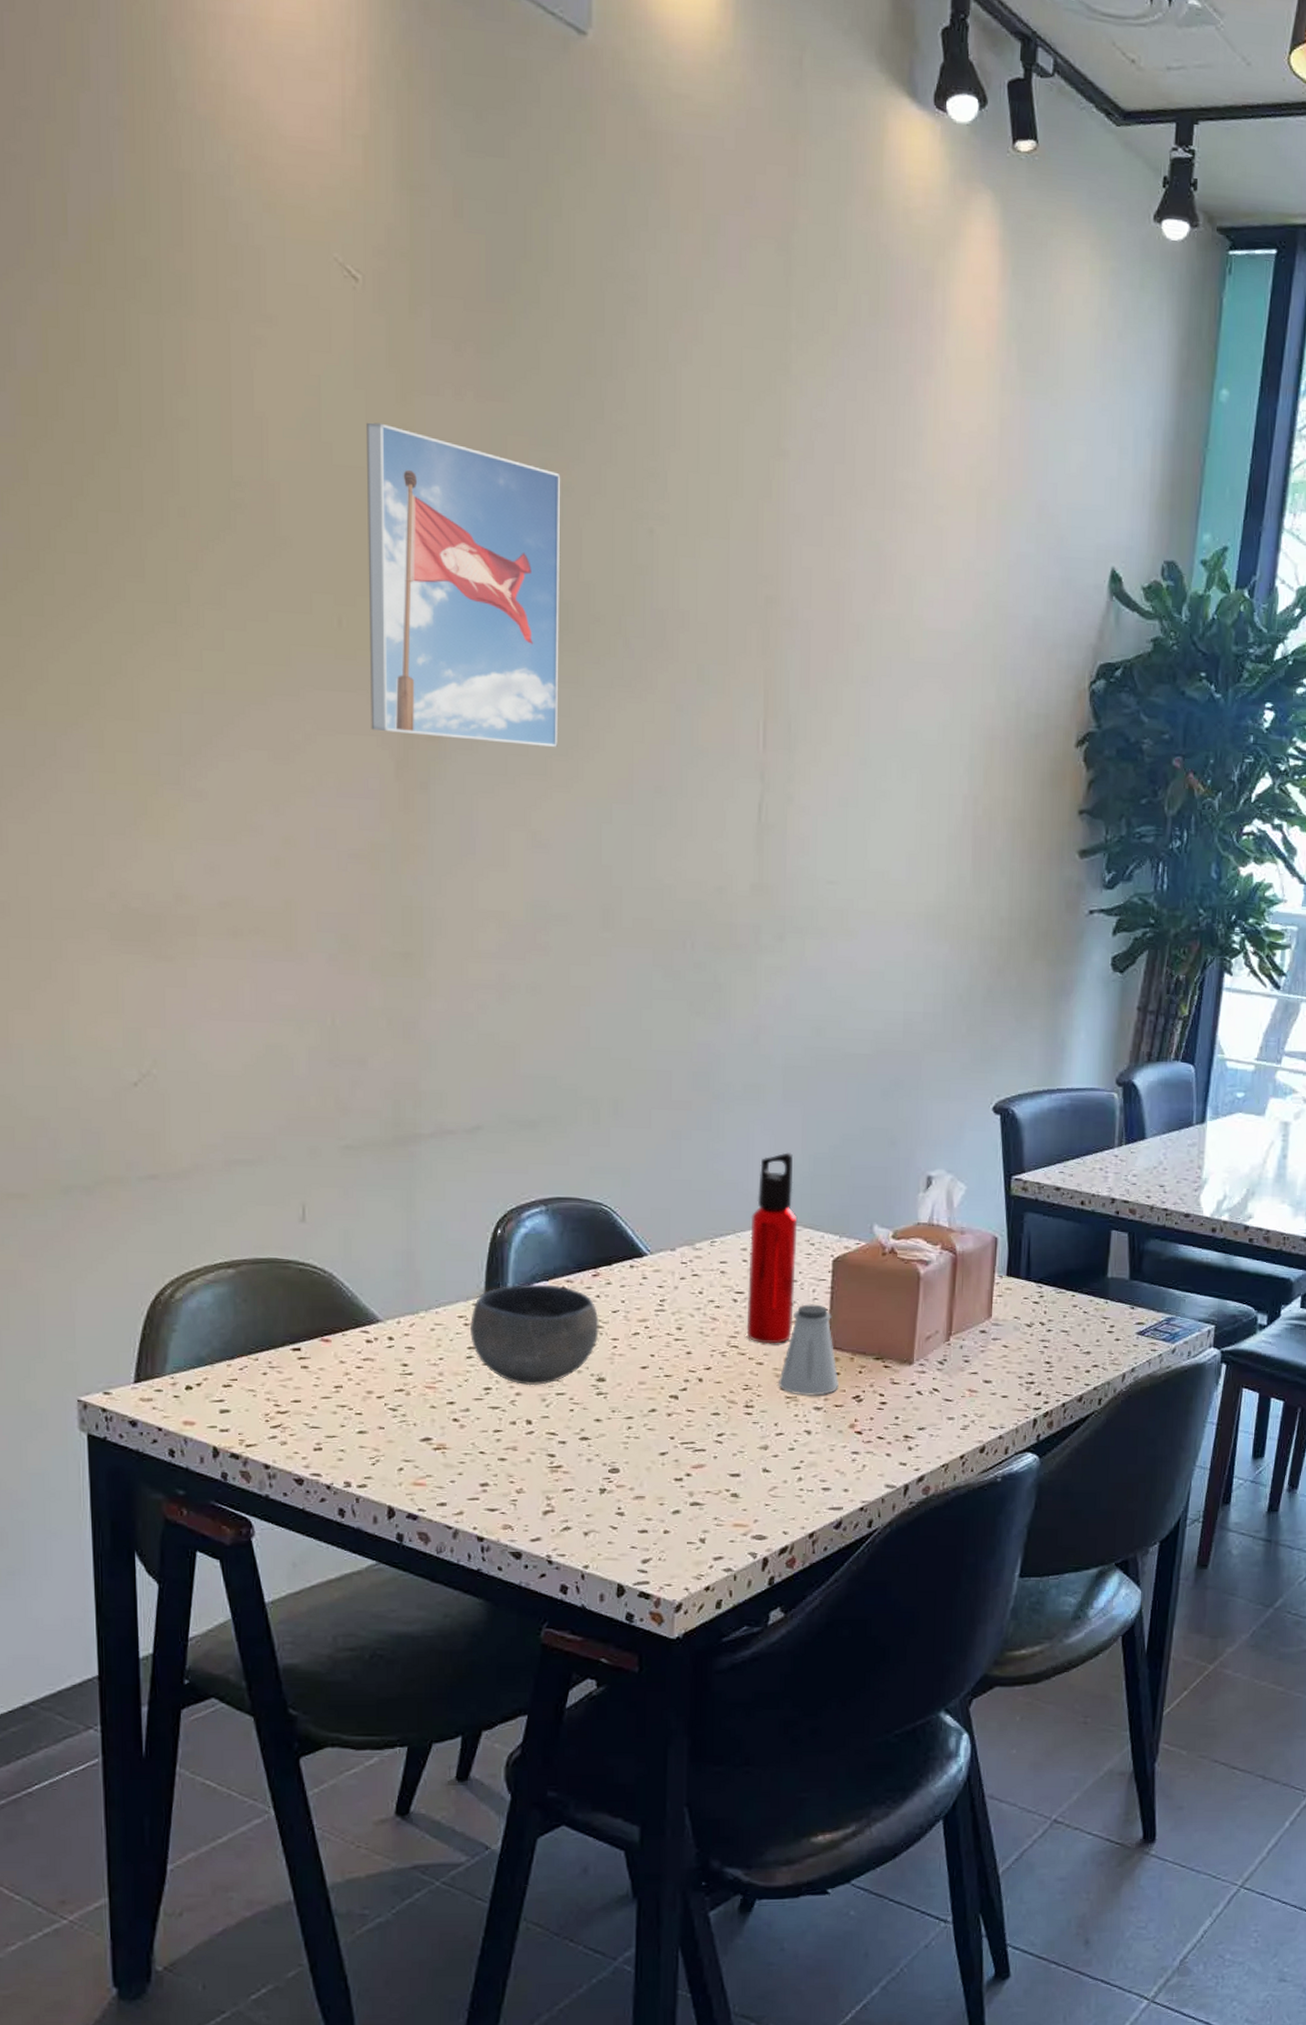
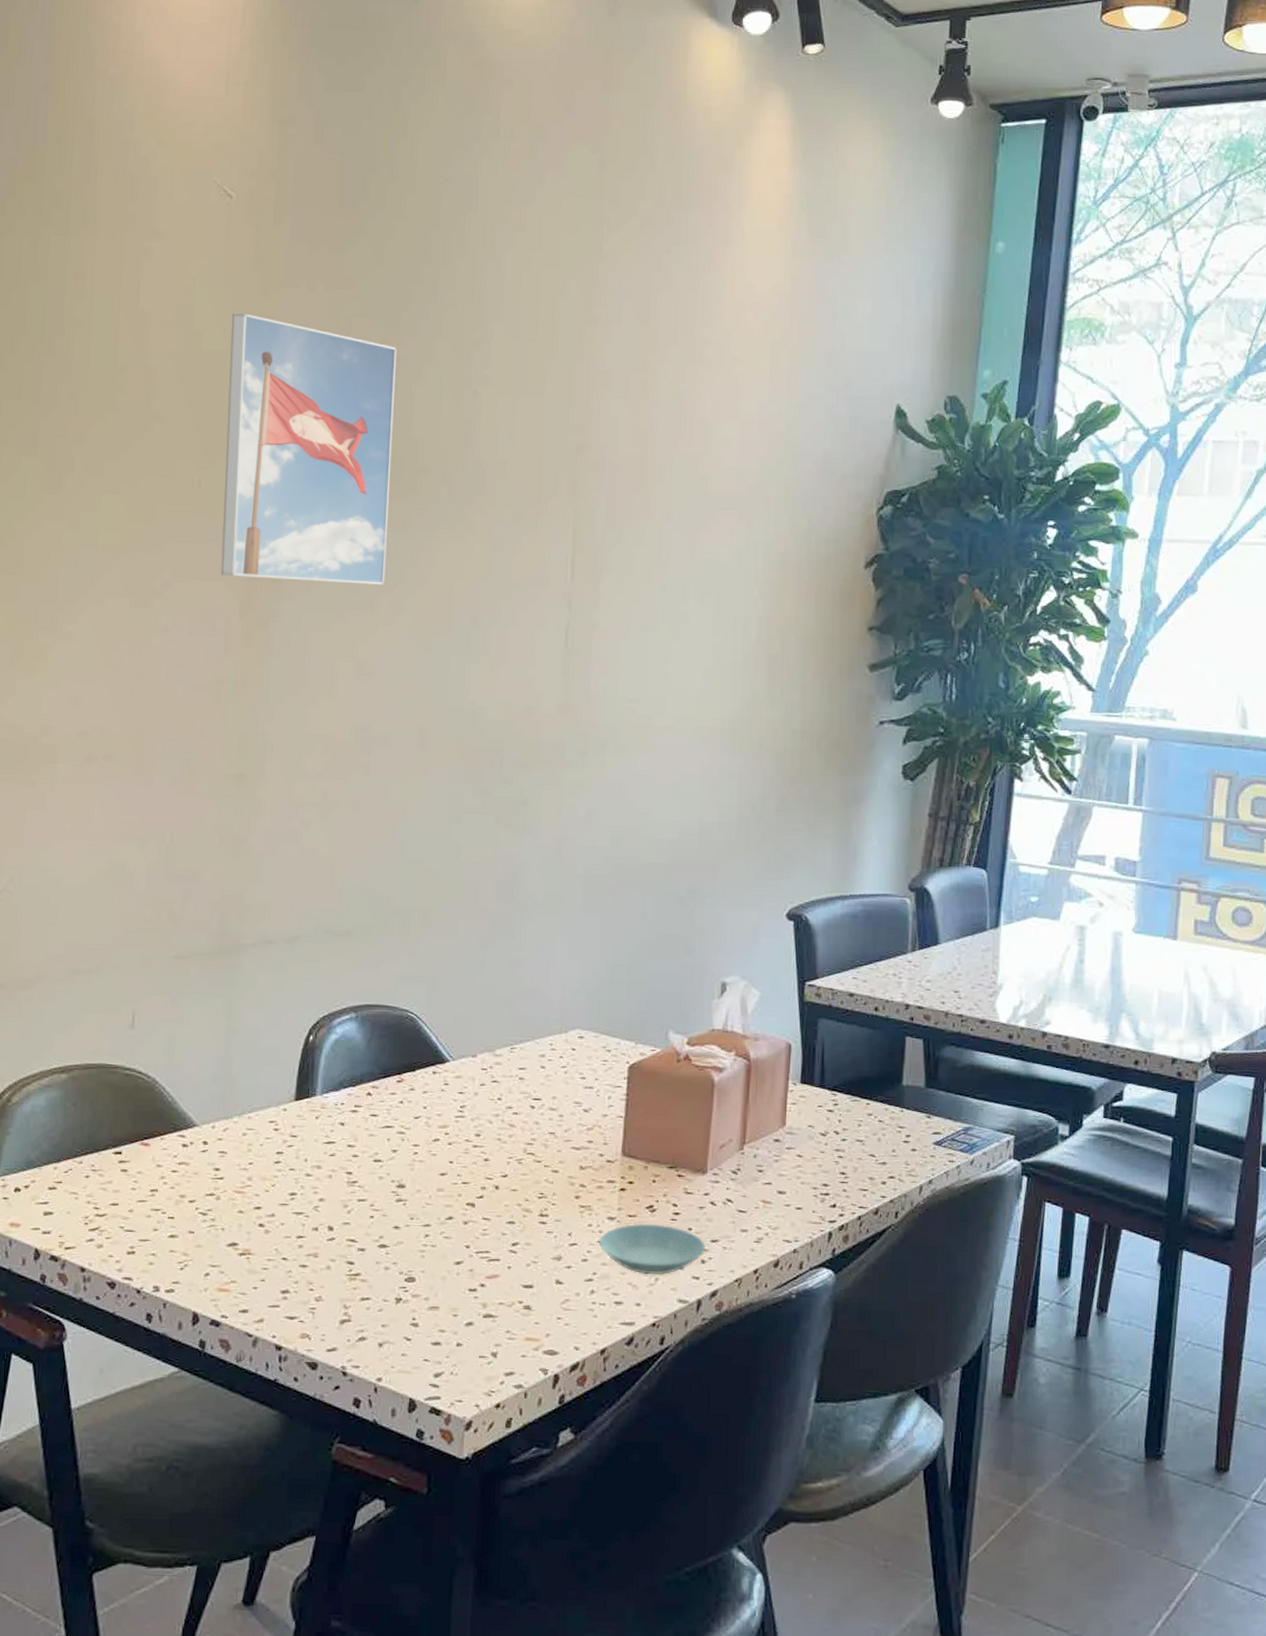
bowl: present [470,1284,599,1386] -> none [279,1090,402,1192]
water bottle: present [746,1152,798,1344] -> none [543,960,595,1151]
saltshaker: present [779,1304,839,1396] -> none [573,1111,632,1205]
saucer: none [806,1413,912,1462] -> present [599,1223,705,1275]

